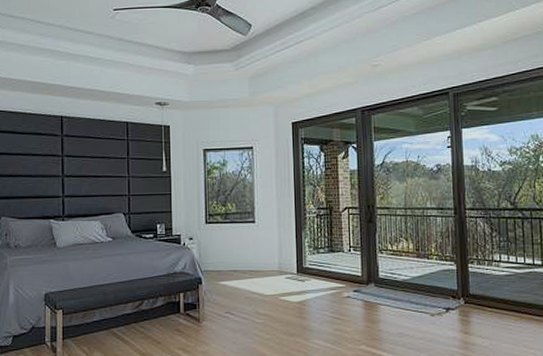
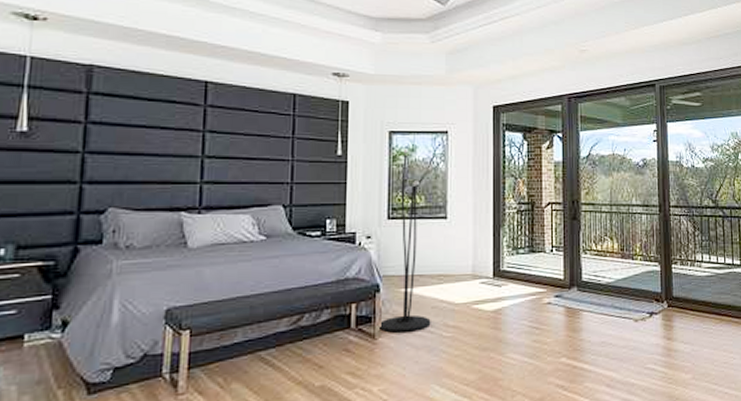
floor lamp: none [202,165,245,318] -> present [378,150,431,333]

